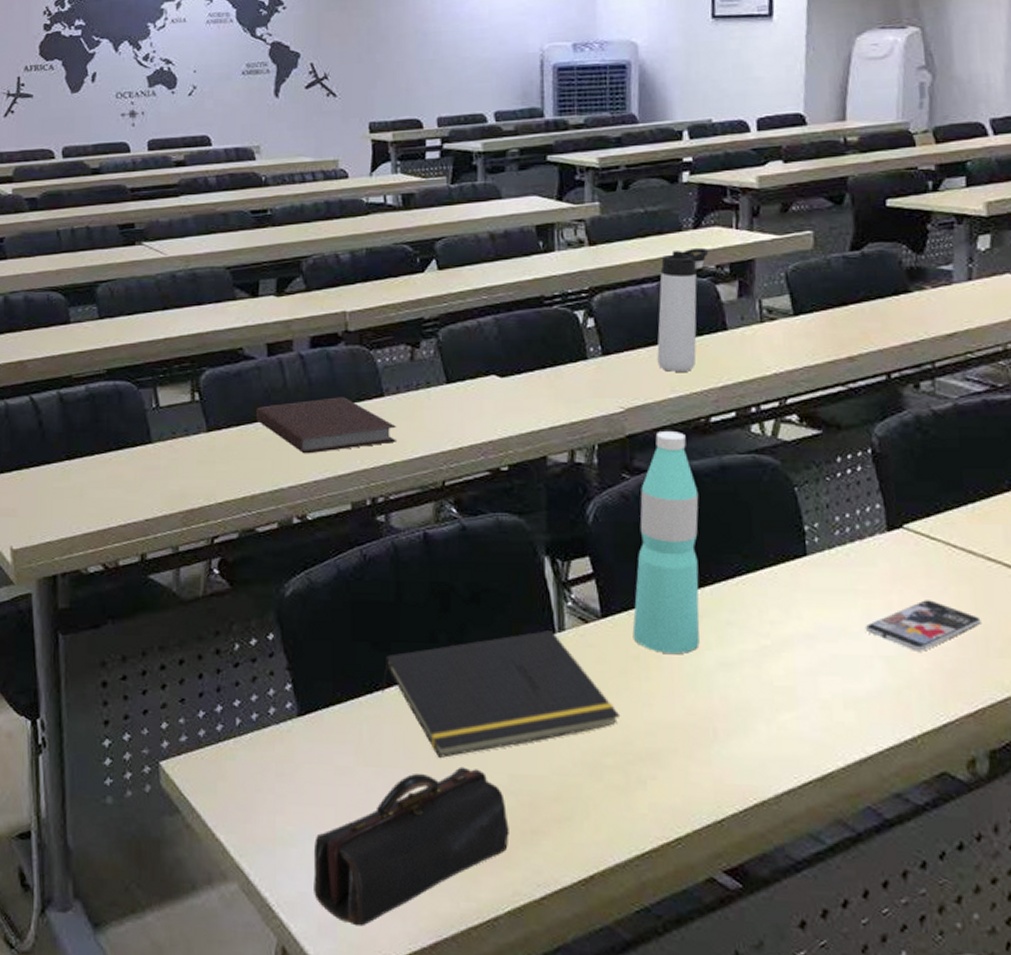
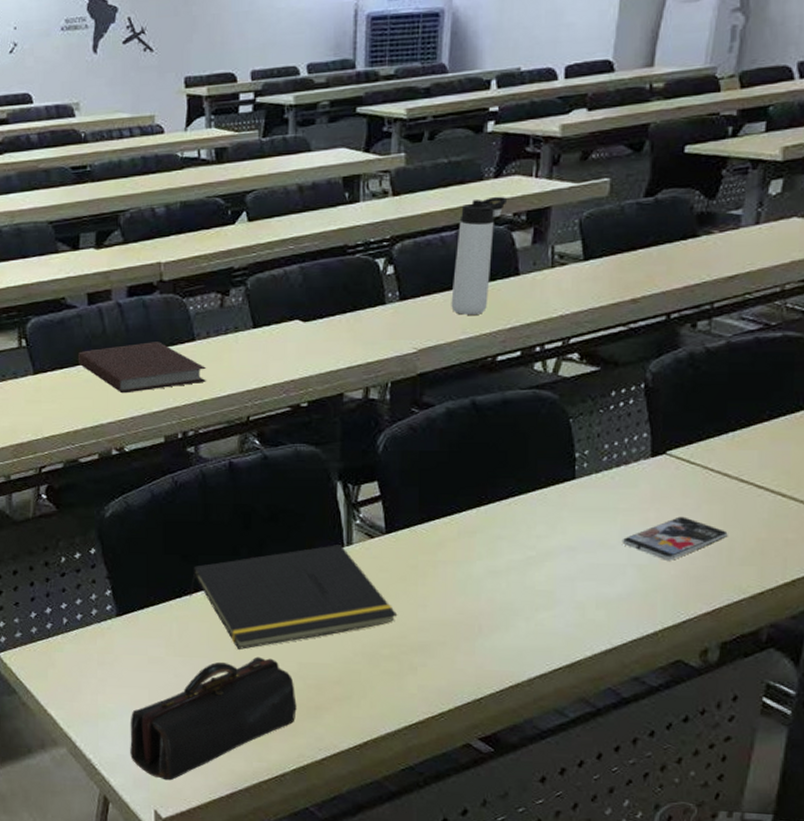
water bottle: present [632,431,700,653] -> none [413,370,481,563]

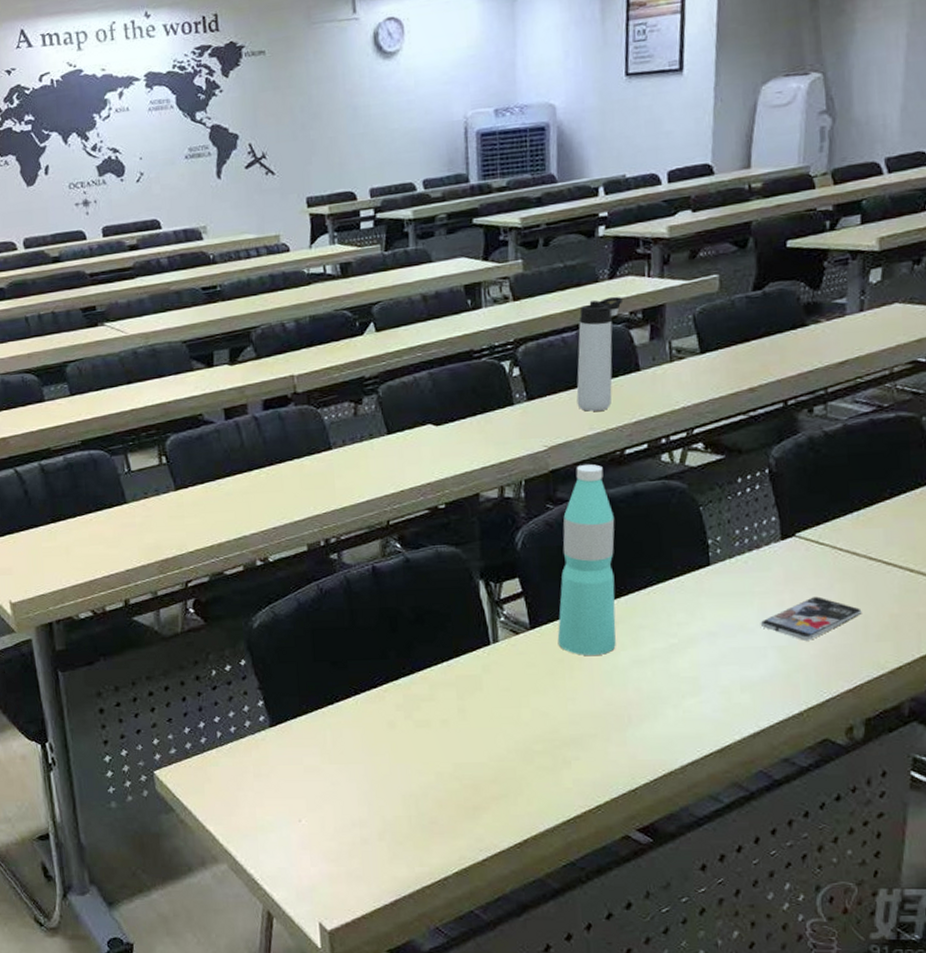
notebook: present [77,342,207,394] -> none [217,452,345,505]
pencil case: present [130,656,297,781] -> none [289,759,455,891]
notepad: present [188,545,398,650] -> none [340,643,548,753]
water bottle: none [413,370,481,563] -> present [557,464,616,655]

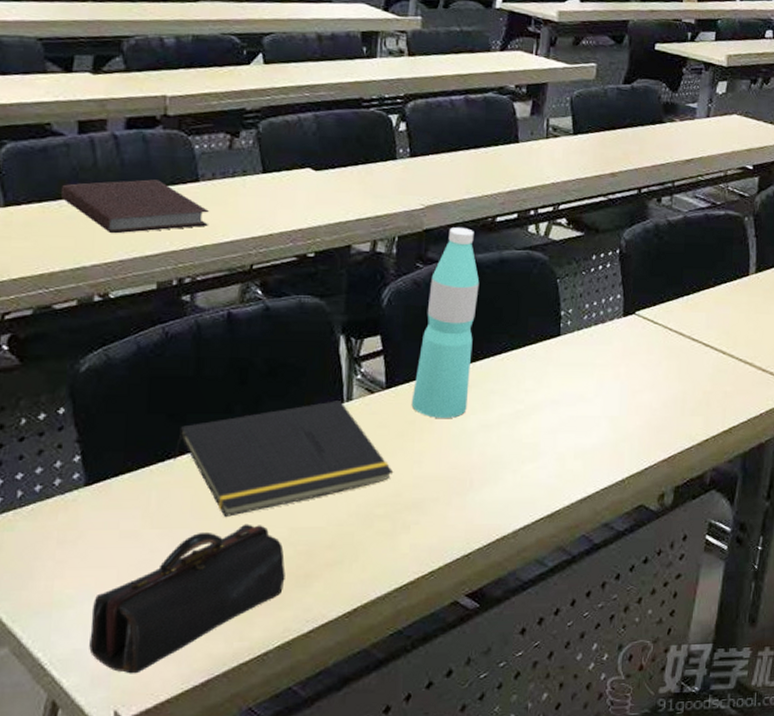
notebook: none [217,452,345,505] -> present [60,179,210,234]
pencil case: none [289,759,455,891] -> present [89,524,285,674]
notepad: none [340,643,548,753] -> present [172,401,394,517]
thermos bottle: present [576,296,622,411] -> none [457,67,510,176]
smartphone: present [760,596,862,641] -> none [597,371,682,412]

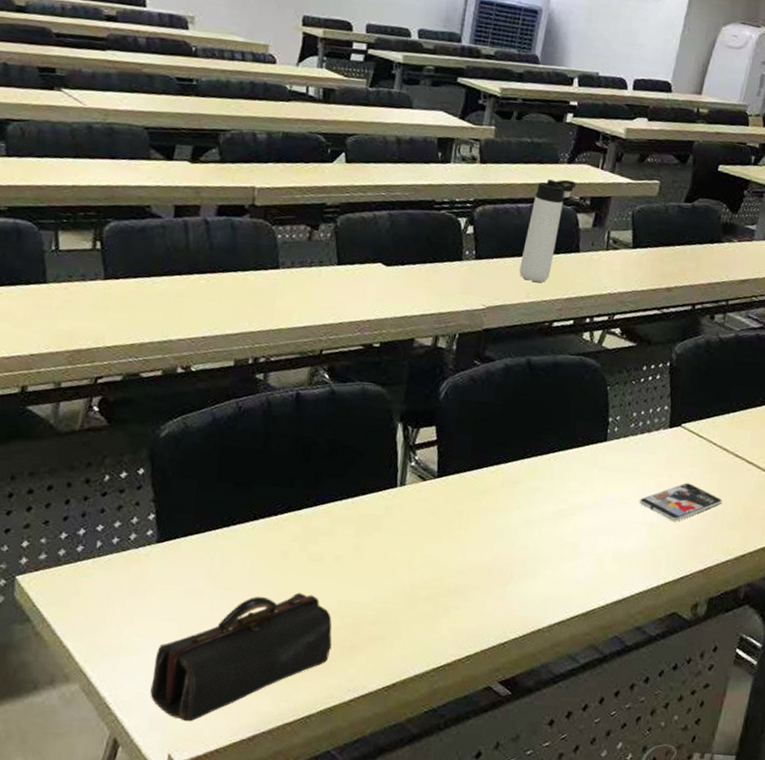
notebook: present [60,179,210,234] -> none [154,262,287,312]
notepad: present [172,401,394,517] -> none [236,484,439,585]
water bottle: present [411,228,480,418] -> none [460,329,533,511]
thermos bottle: none [457,67,510,176] -> present [519,179,576,282]
smartphone: none [597,371,682,412] -> present [639,483,722,522]

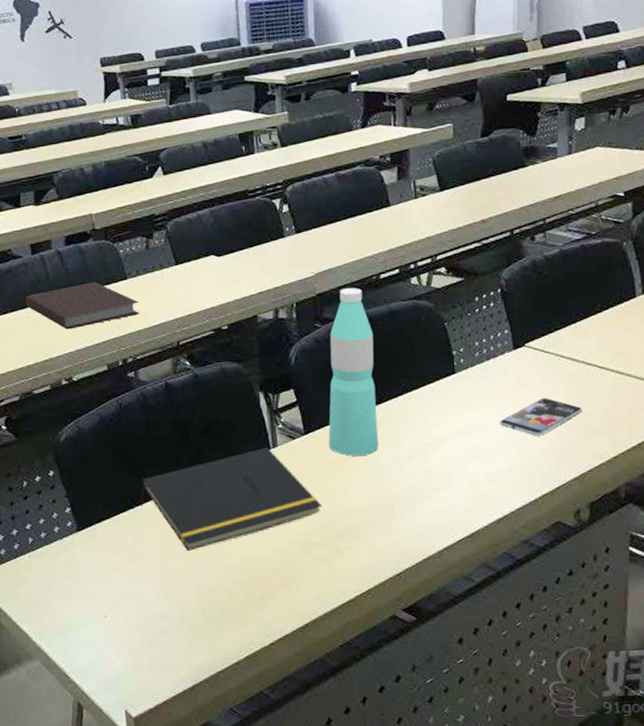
pencil case: present [150,592,332,722] -> none [96,555,244,681]
notebook: none [154,262,287,312] -> present [25,282,139,330]
notepad: none [236,484,439,585] -> present [139,448,322,551]
water bottle: none [460,329,533,511] -> present [328,288,379,456]
thermos bottle: present [519,179,576,282] -> none [337,142,373,242]

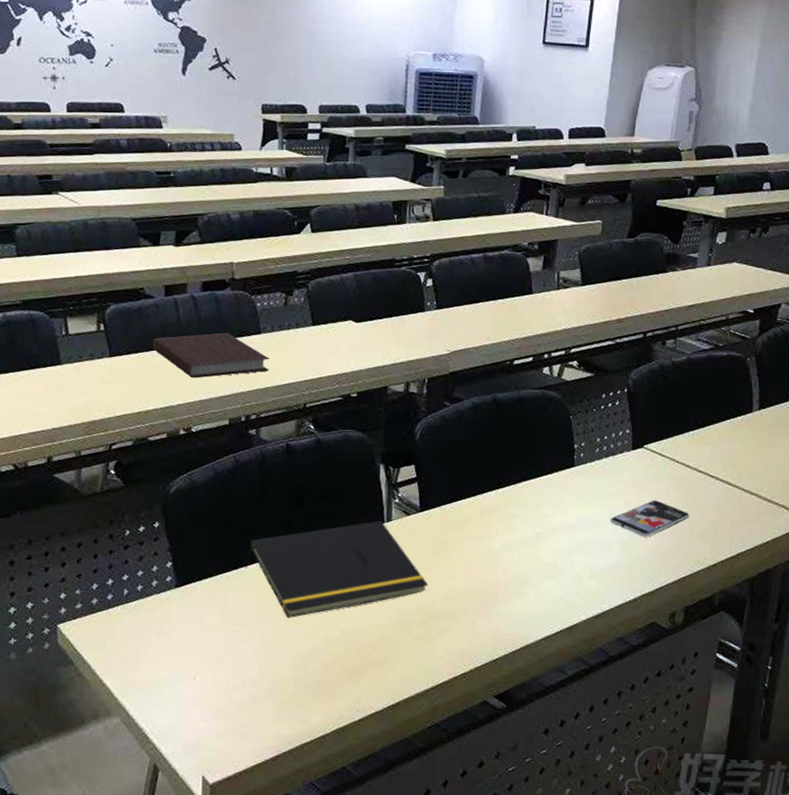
water bottle: present [328,288,379,456] -> none [442,370,500,538]

